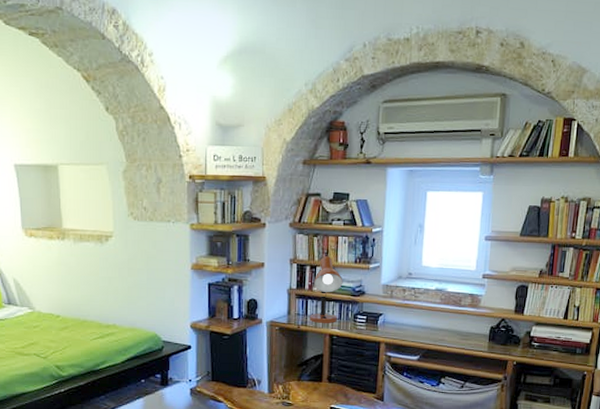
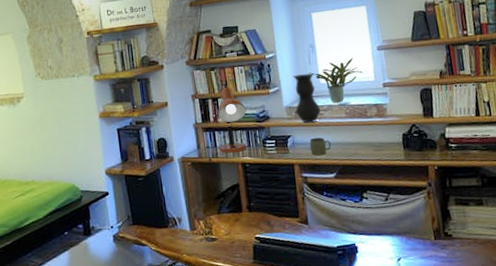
vase: none [392,254,417,304] -> present [293,73,321,123]
mug: none [399,319,420,338] -> present [309,137,332,157]
potted plant: none [412,244,466,287] -> present [309,58,363,103]

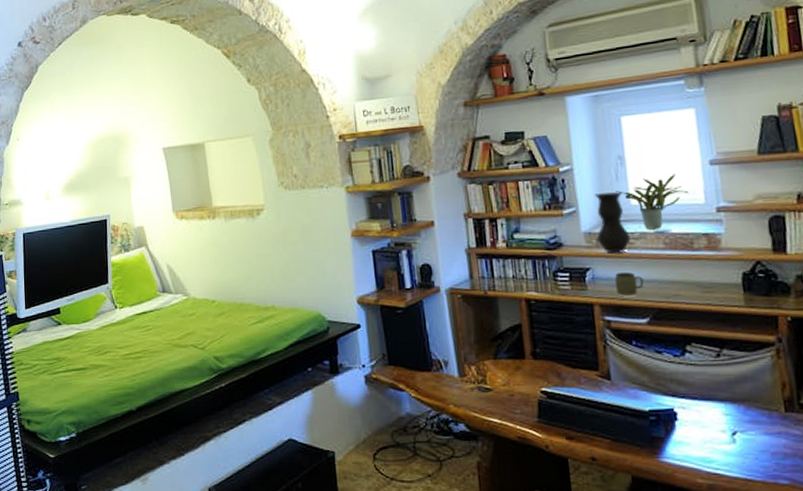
desk lamp: present [217,87,248,154] -> none [496,206,533,287]

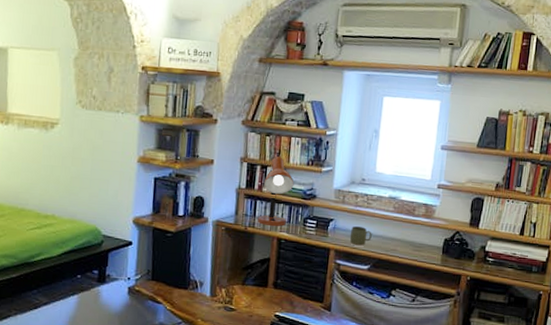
desk lamp: none [496,206,533,287] -> present [257,156,294,227]
vase: present [595,192,631,253] -> none [344,158,371,210]
potted plant: present [615,173,689,230] -> none [366,152,421,195]

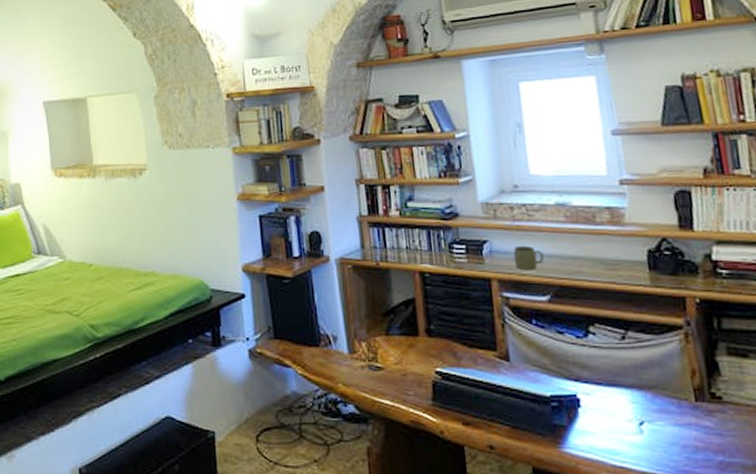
desk lamp: present [257,156,294,227] -> none [388,172,428,259]

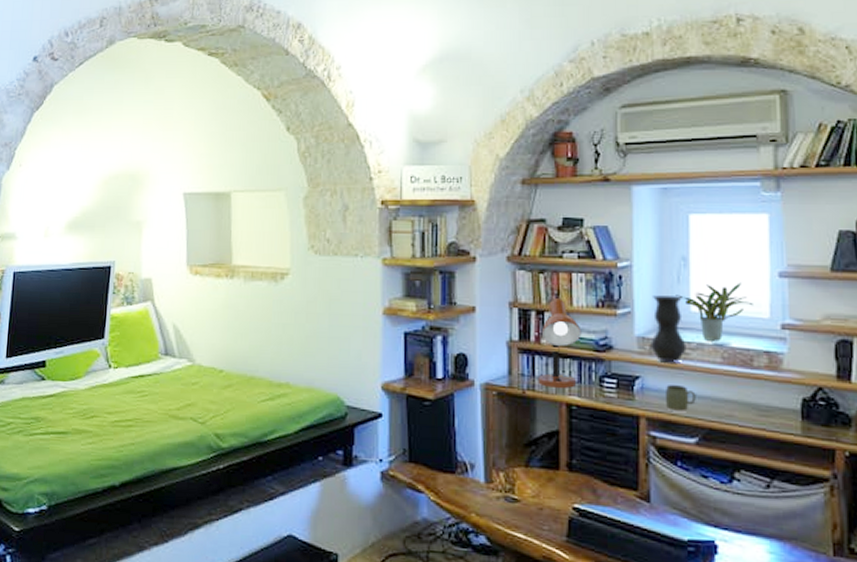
desk lamp: none [388,172,428,259] -> present [538,298,582,389]
vase: none [492,161,530,225] -> present [650,295,687,363]
potted plant: none [514,143,590,202] -> present [676,282,753,341]

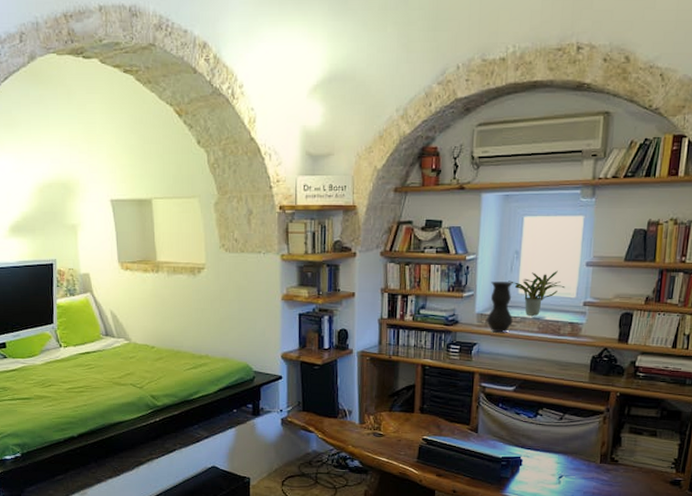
desk lamp: present [538,298,582,389] -> none [401,285,436,354]
mug: present [664,385,696,411] -> none [494,349,517,368]

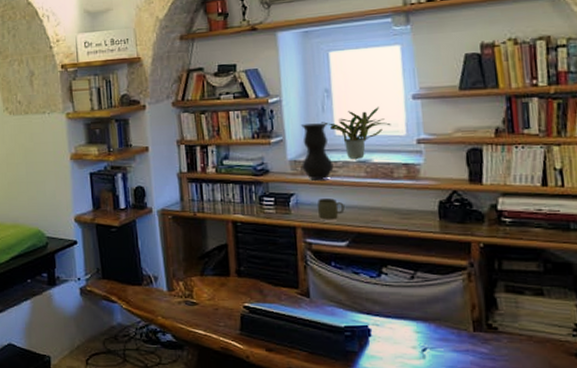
mug: none [494,349,517,368] -> present [317,198,345,220]

